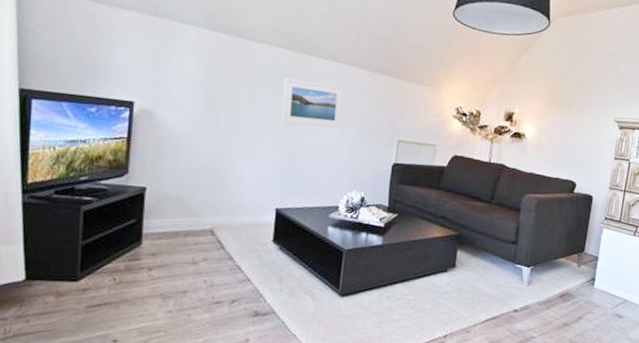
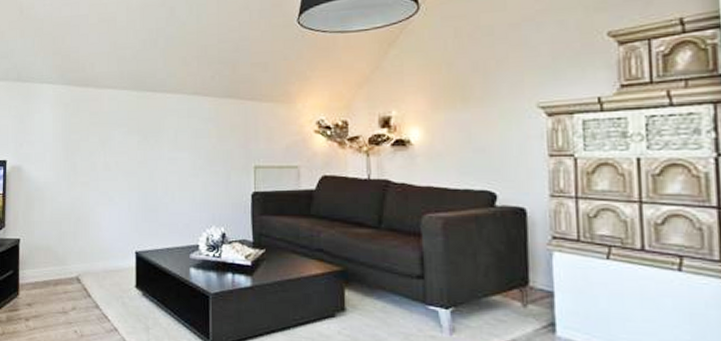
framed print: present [281,77,344,129] -> none [132,117,192,163]

